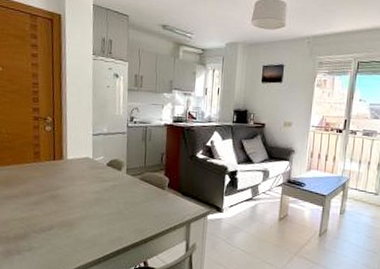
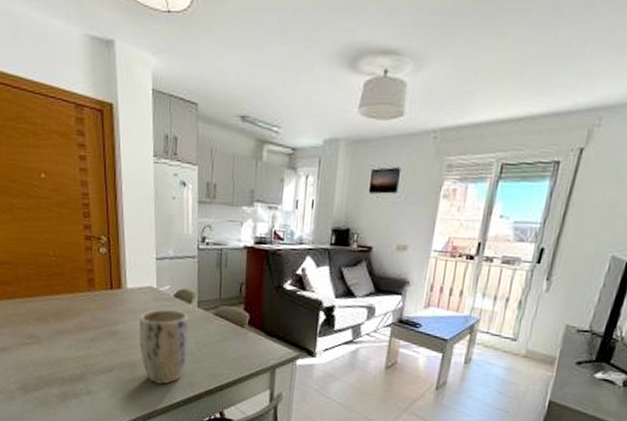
plant pot: none [76,176,119,239] -> present [139,309,189,384]

